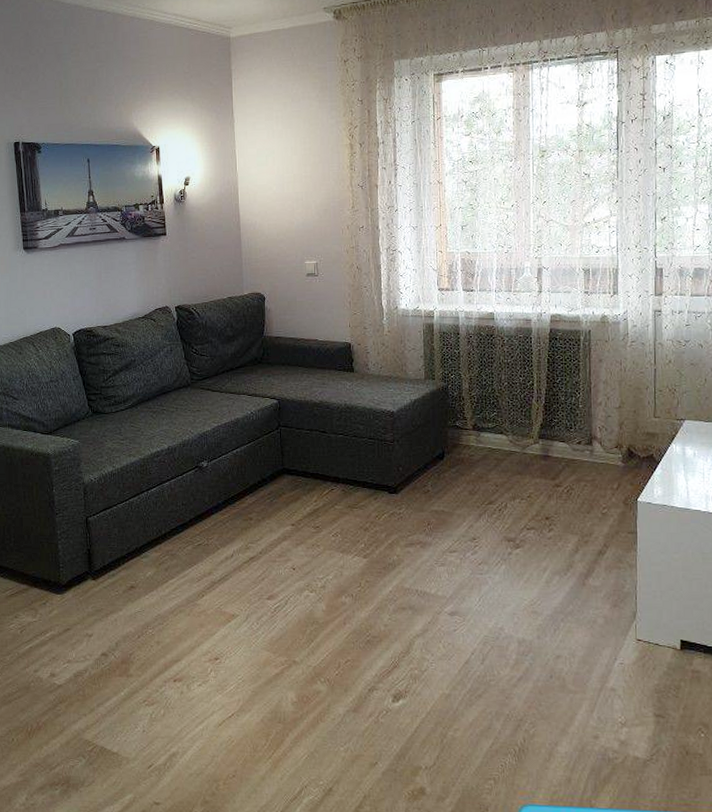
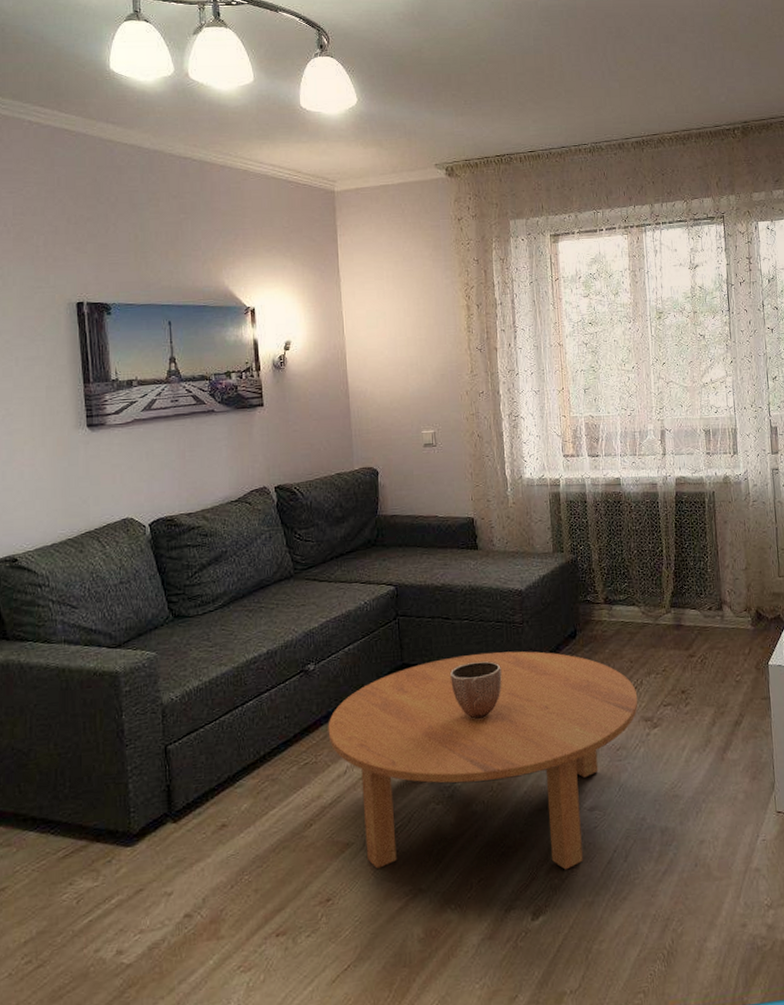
coffee table: none [218,465,502,663] -> present [328,651,639,870]
decorative bowl: none [326,473,372,523] -> present [450,661,502,719]

